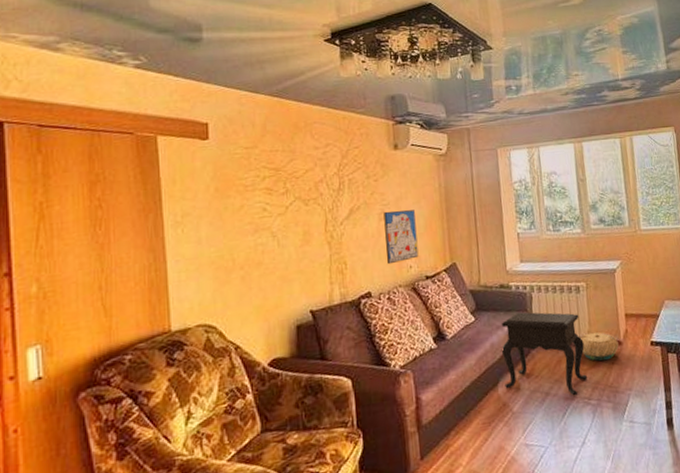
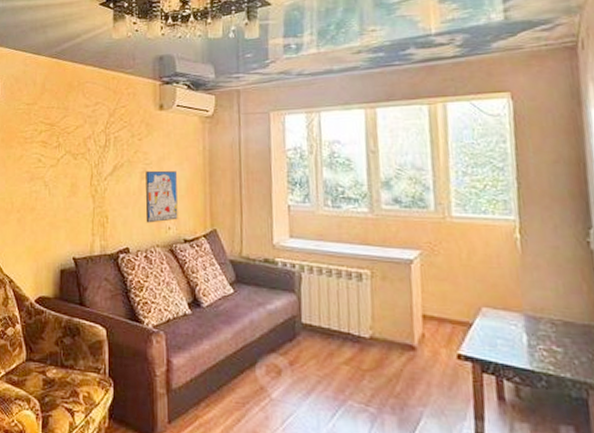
side table: present [501,312,588,396] -> none [261,292,367,398]
basket: present [579,332,619,361] -> none [358,329,411,365]

